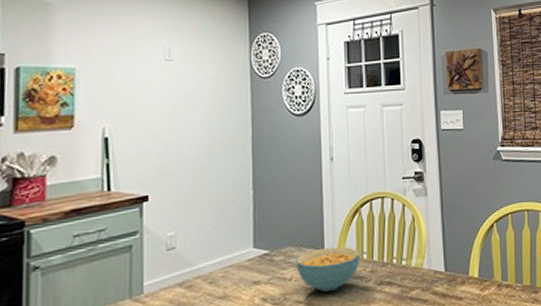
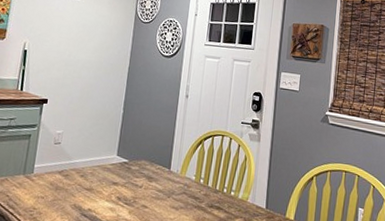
cereal bowl: present [296,246,361,292] -> none [147,167,198,204]

